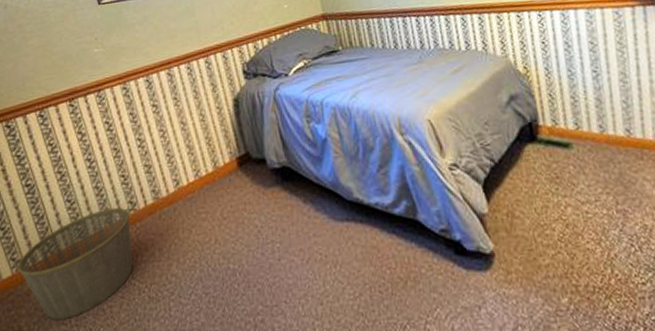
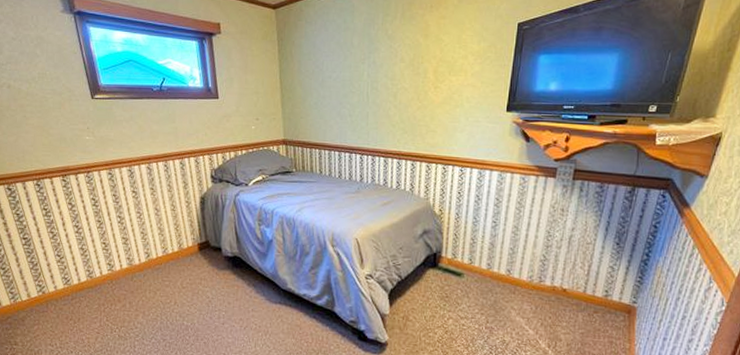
basket: present [13,207,133,321] -> none [12,266,109,343]

